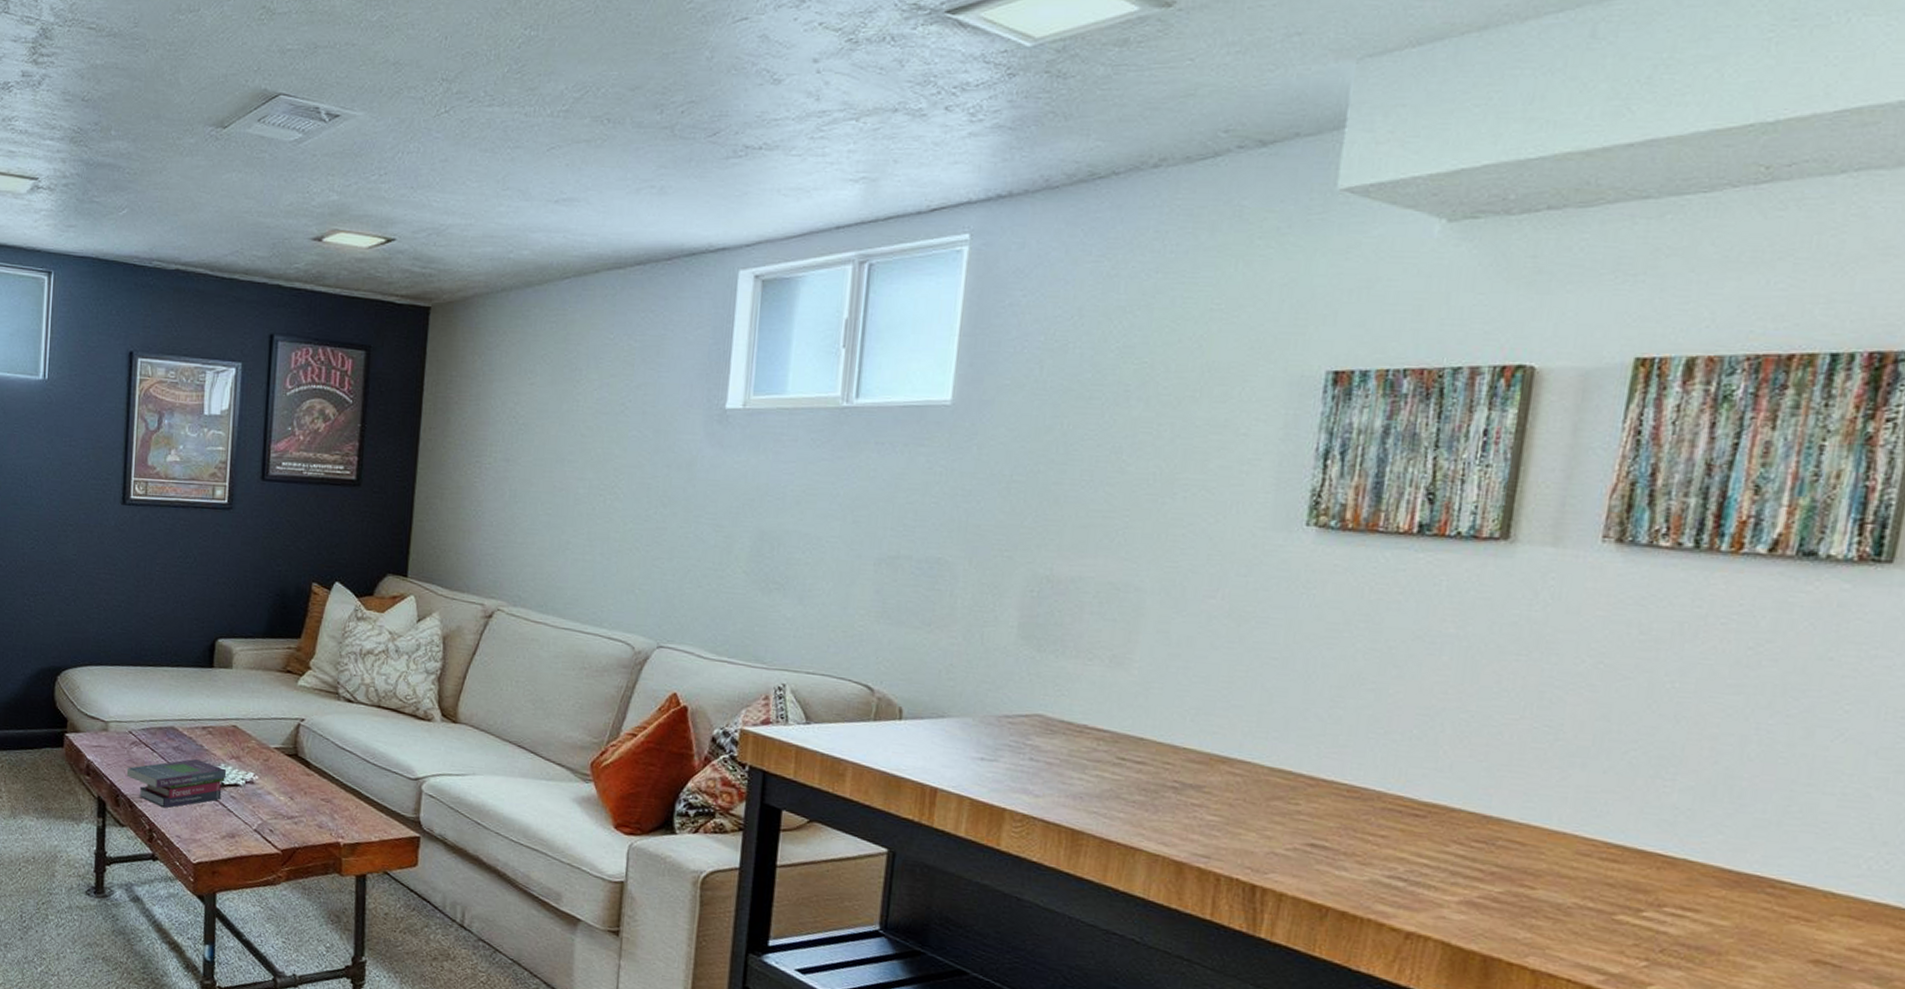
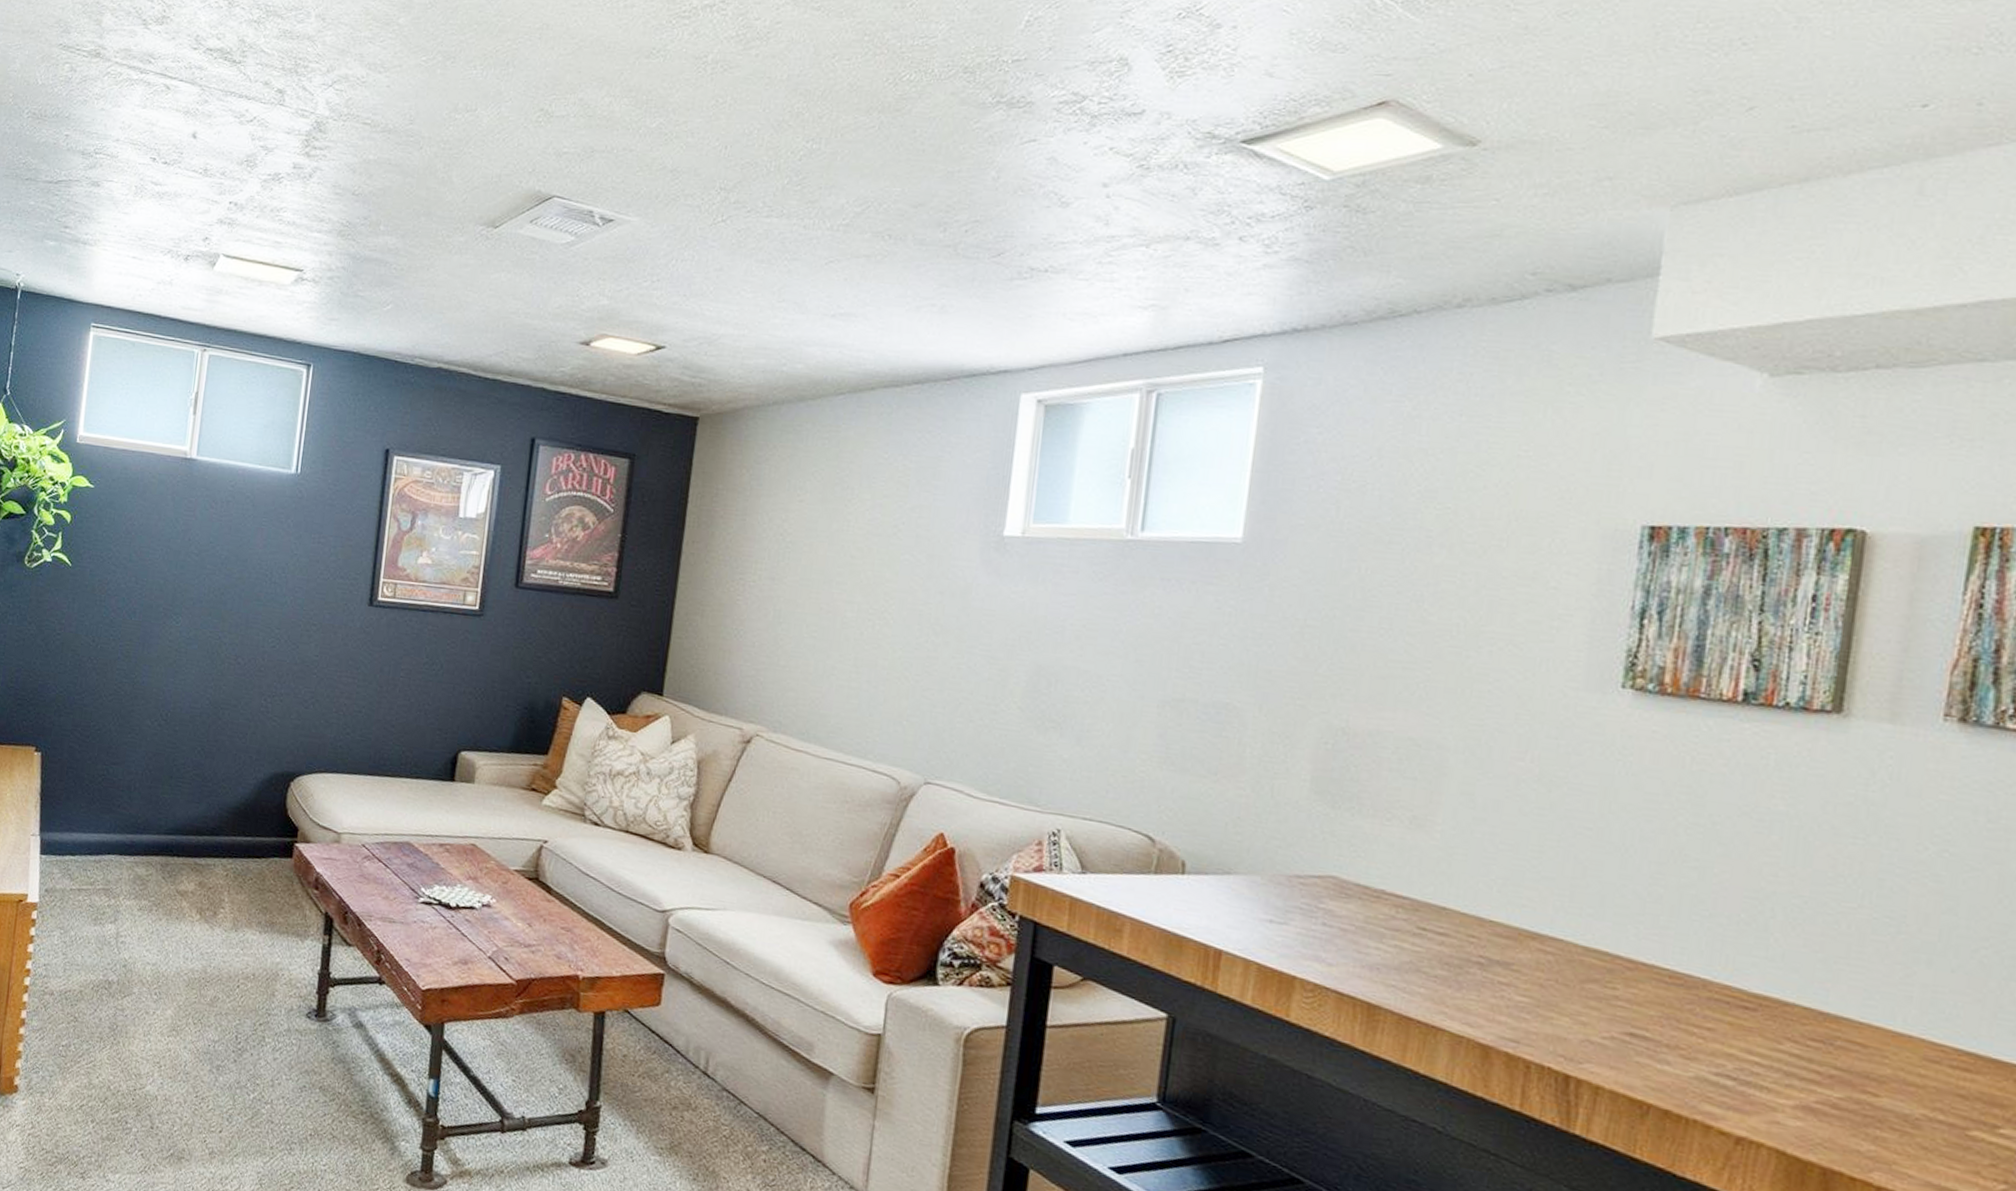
books: present [126,758,227,808] -> none [356,877,463,929]

